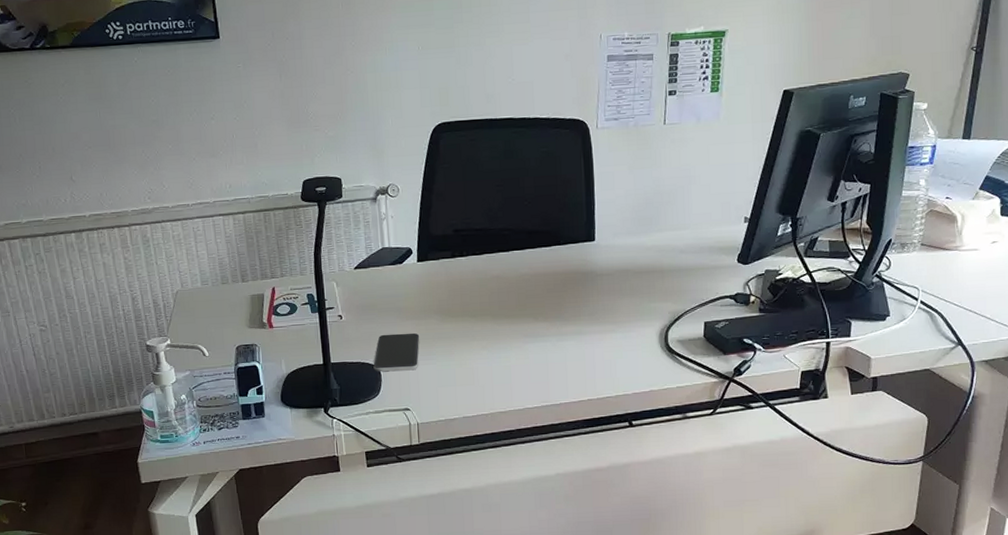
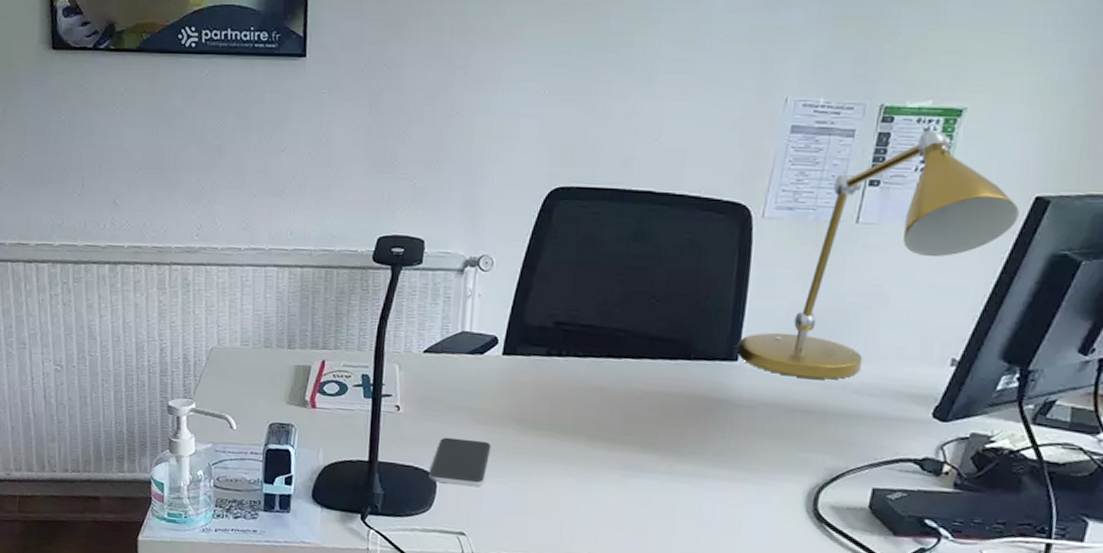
desk lamp: none [591,48,774,247] -> present [734,130,1019,380]

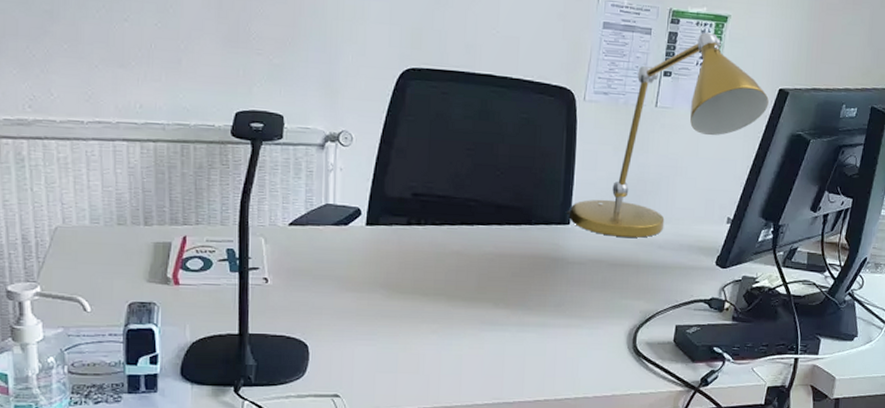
smartphone: present [428,437,492,487] -> none [300,305,360,351]

